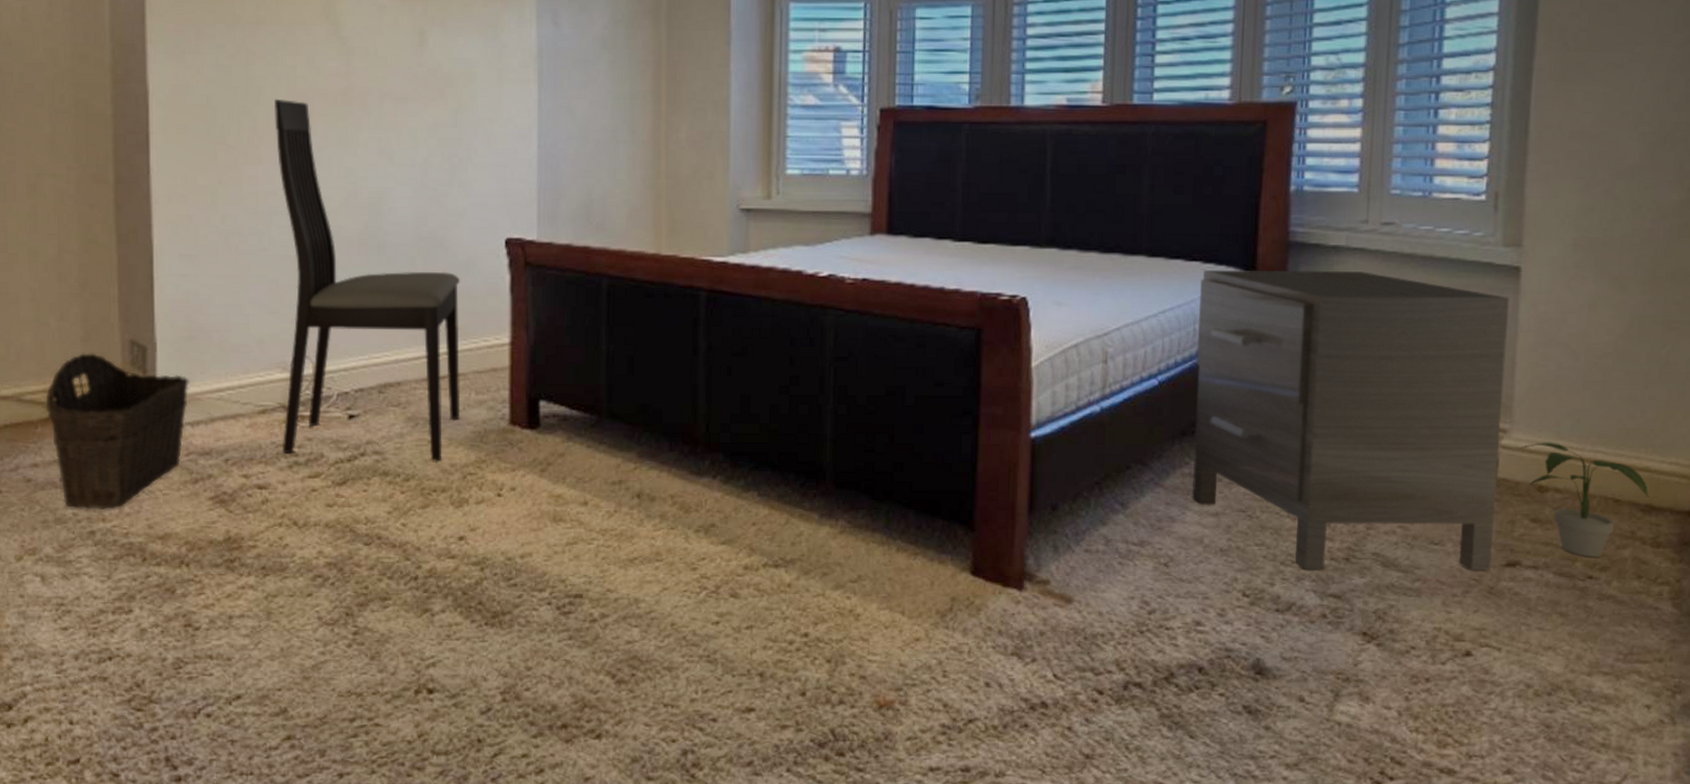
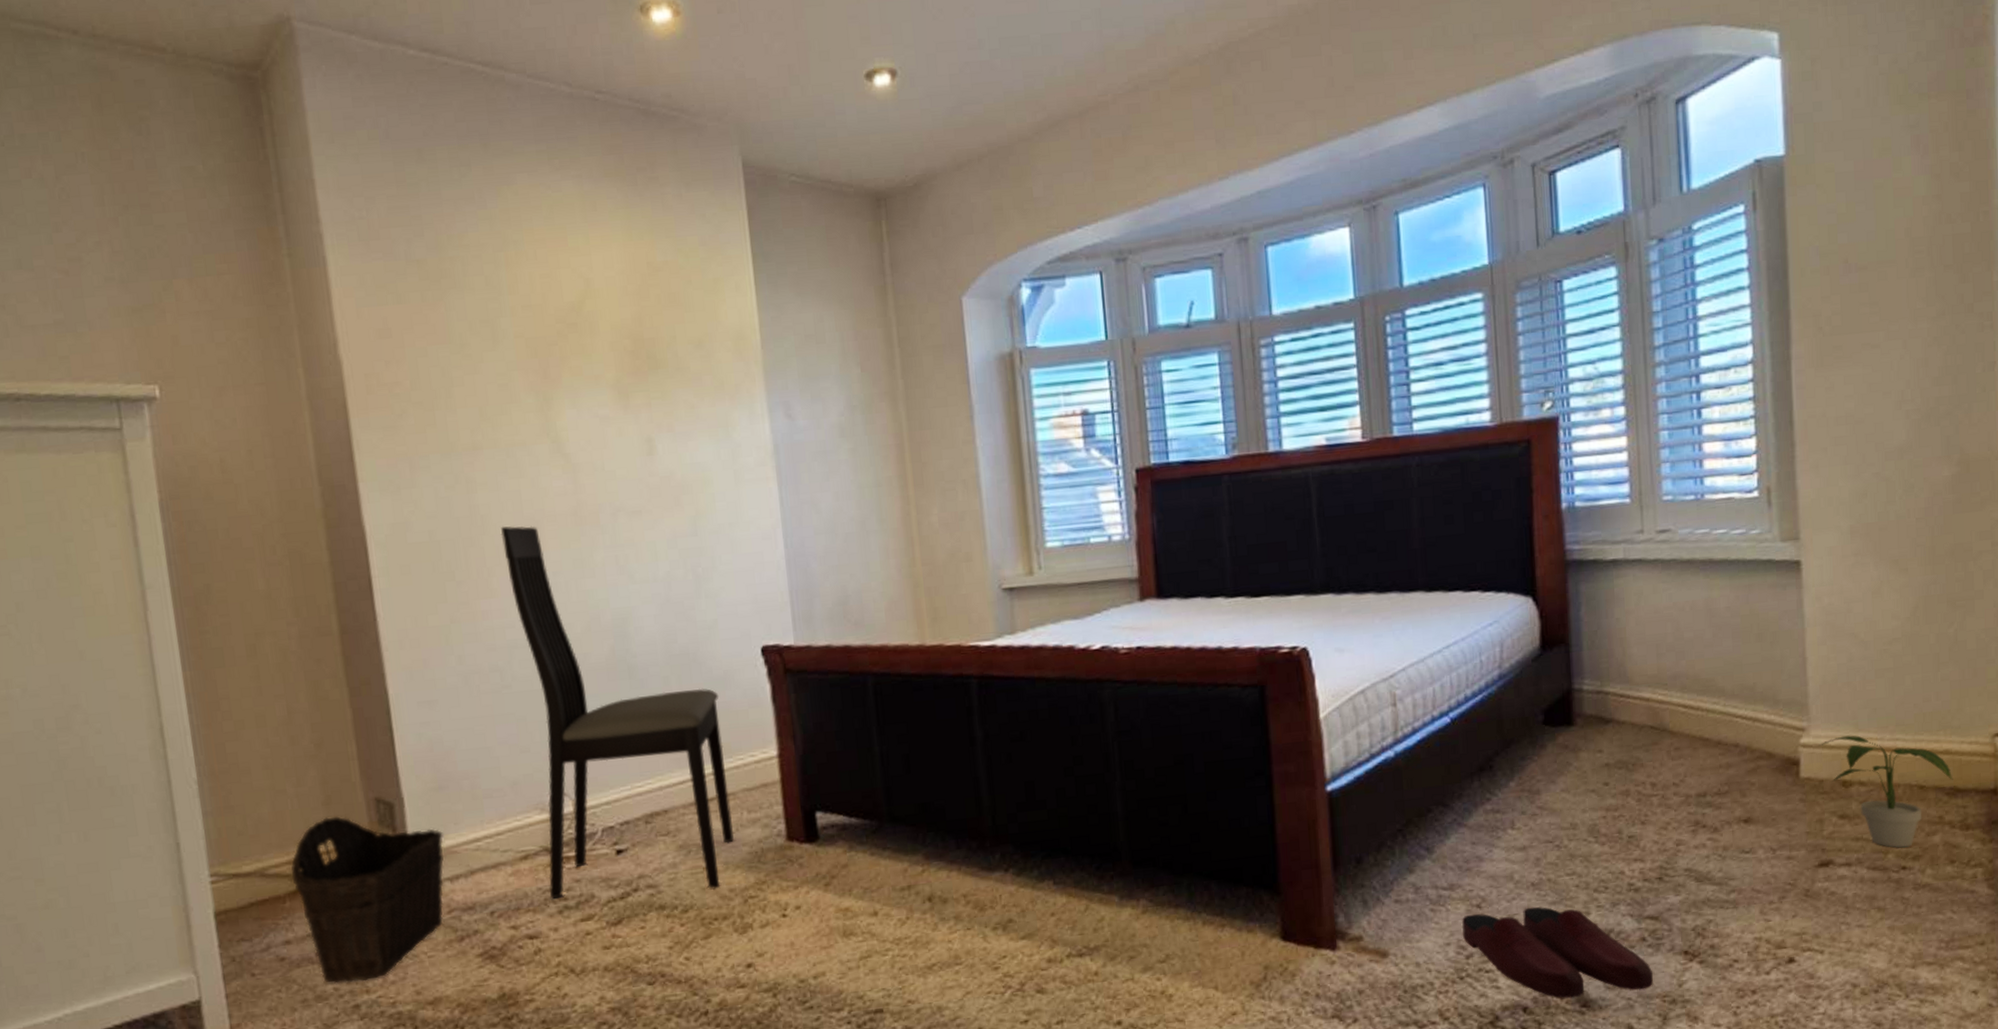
slippers: none [1147,572,1330,663] -> present [1461,906,1653,998]
nightstand: present [1191,269,1509,571] -> none [1482,582,1805,895]

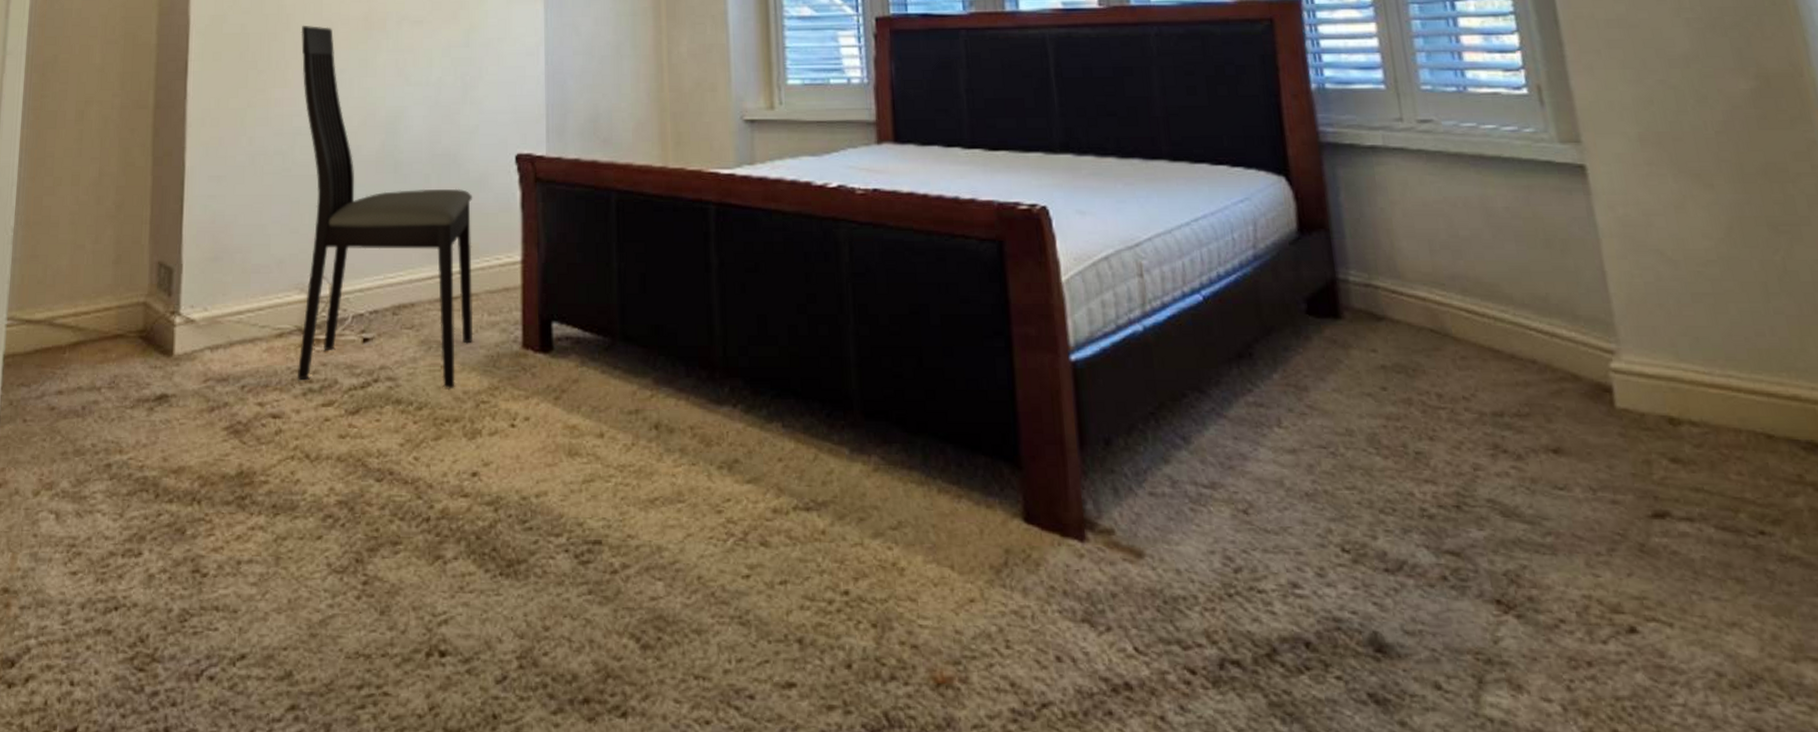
wicker basket: present [291,816,445,984] -> none [75,275,212,441]
slippers: present [1461,906,1653,998] -> none [1226,520,1461,639]
potted plant: present [1818,735,1953,848] -> none [1633,365,1809,508]

